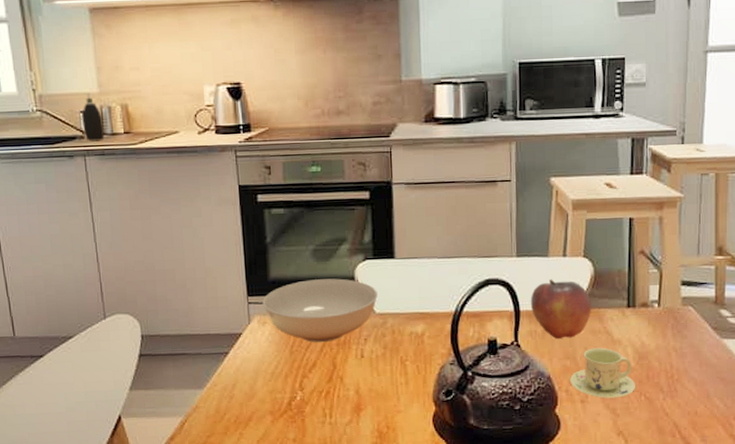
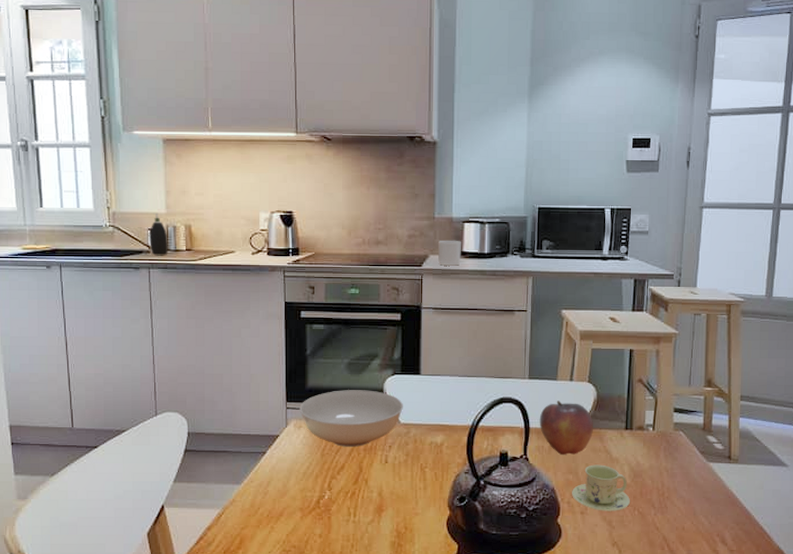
mug: none [406,105,434,135] -> present [437,240,462,266]

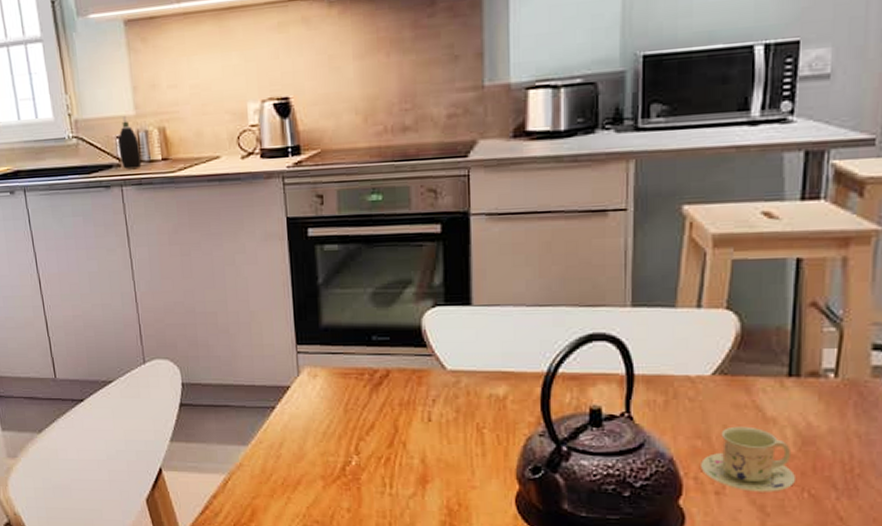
bowl: present [299,390,403,447] -> none [313,327,450,400]
mug: present [437,240,462,266] -> none [489,115,526,154]
fruit: present [539,401,594,455] -> none [648,336,736,412]

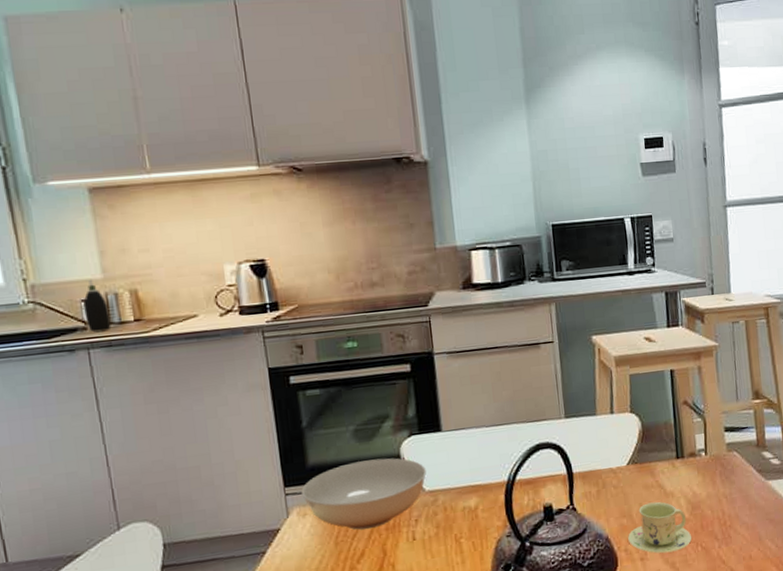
bowl: none [313,327,450,400] -> present [301,458,426,530]

